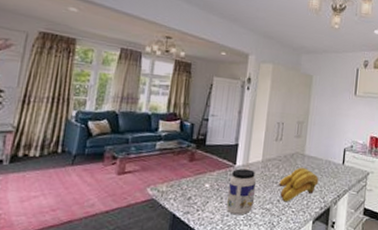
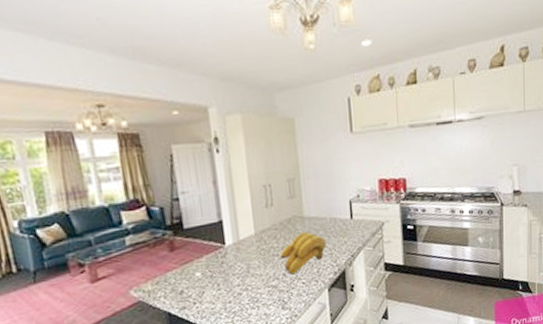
jar: present [227,169,257,215] -> none [223,246,257,300]

